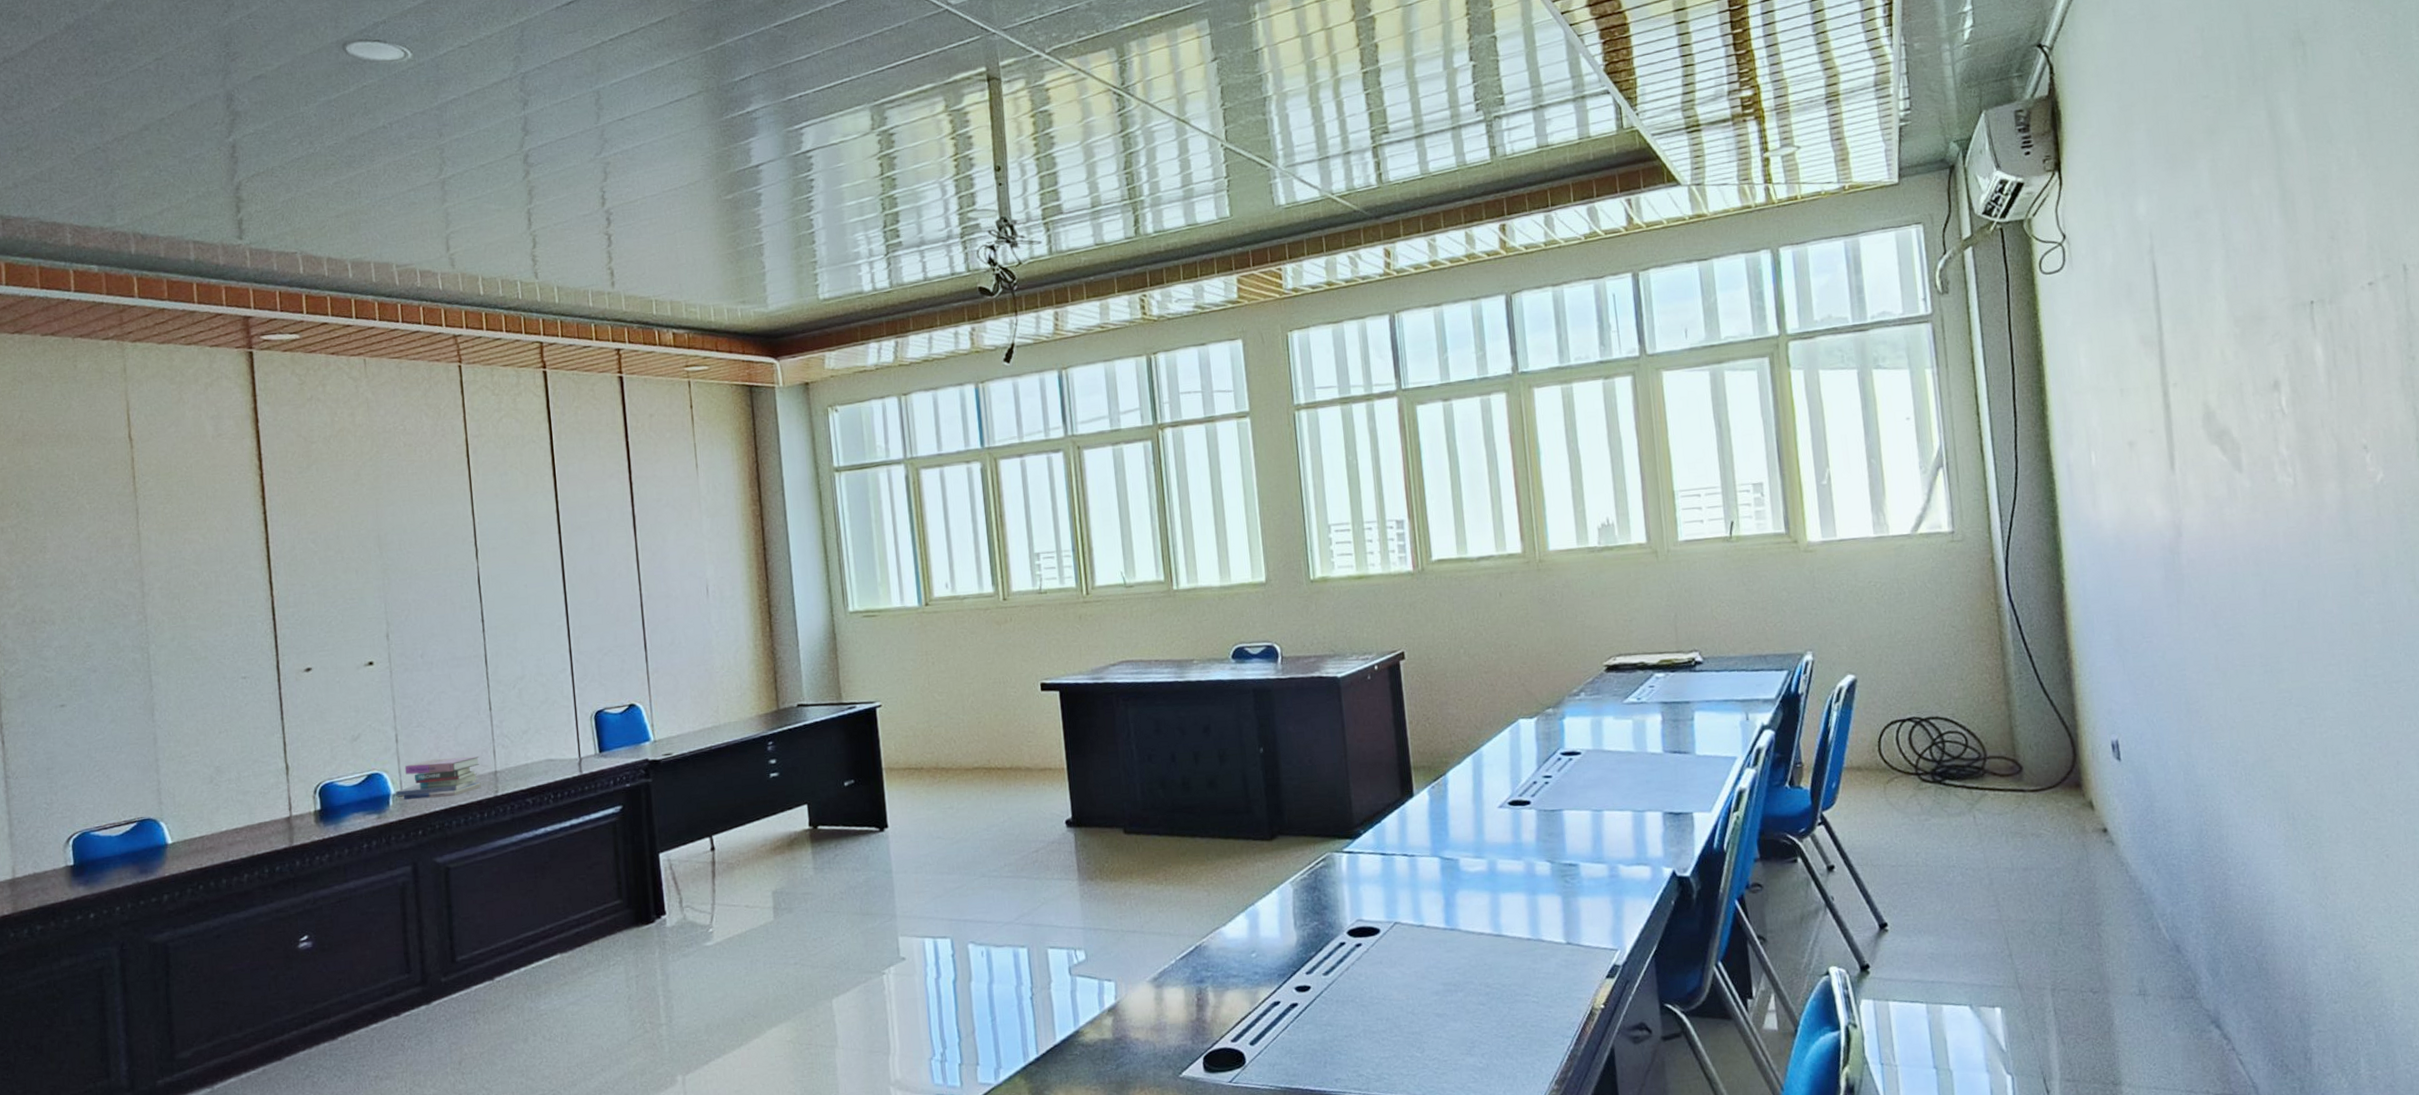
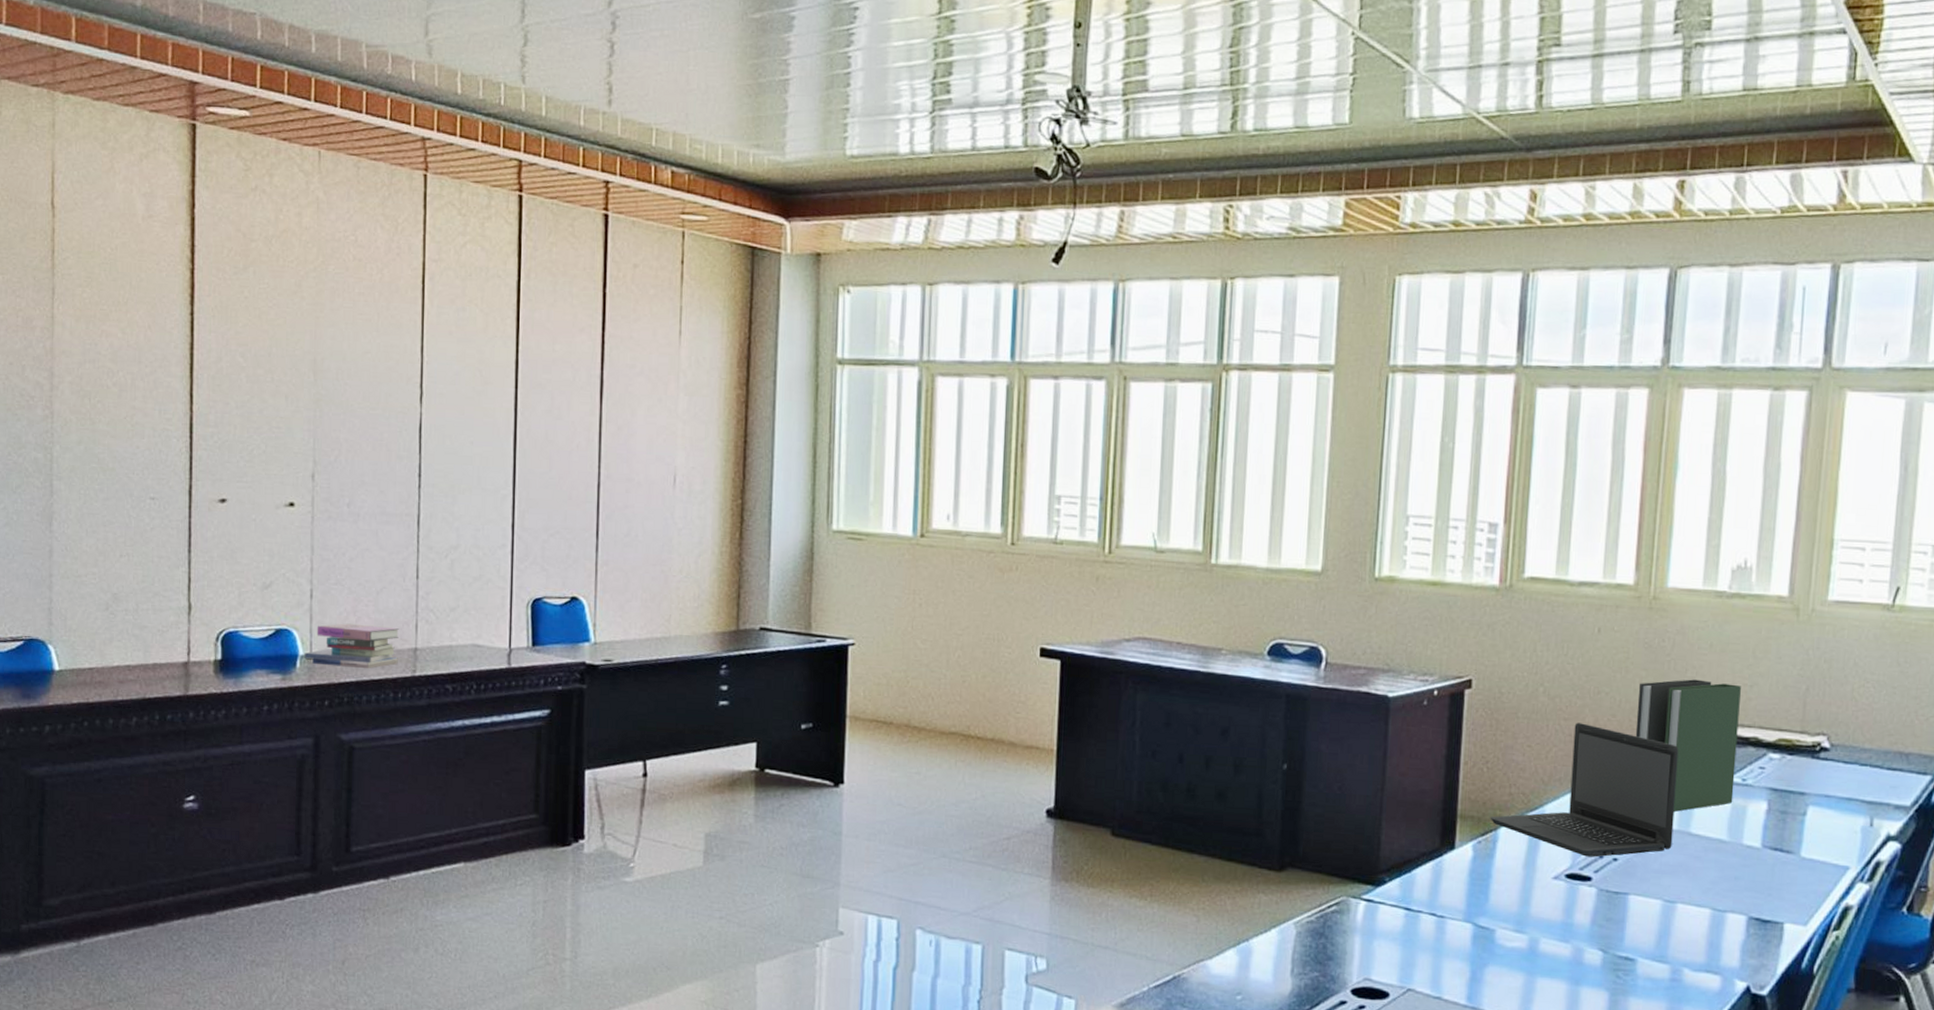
laptop: none [1438,673,1591,785] -> present [1490,723,1679,858]
binder: none [1541,621,1633,735] -> present [1635,679,1741,812]

